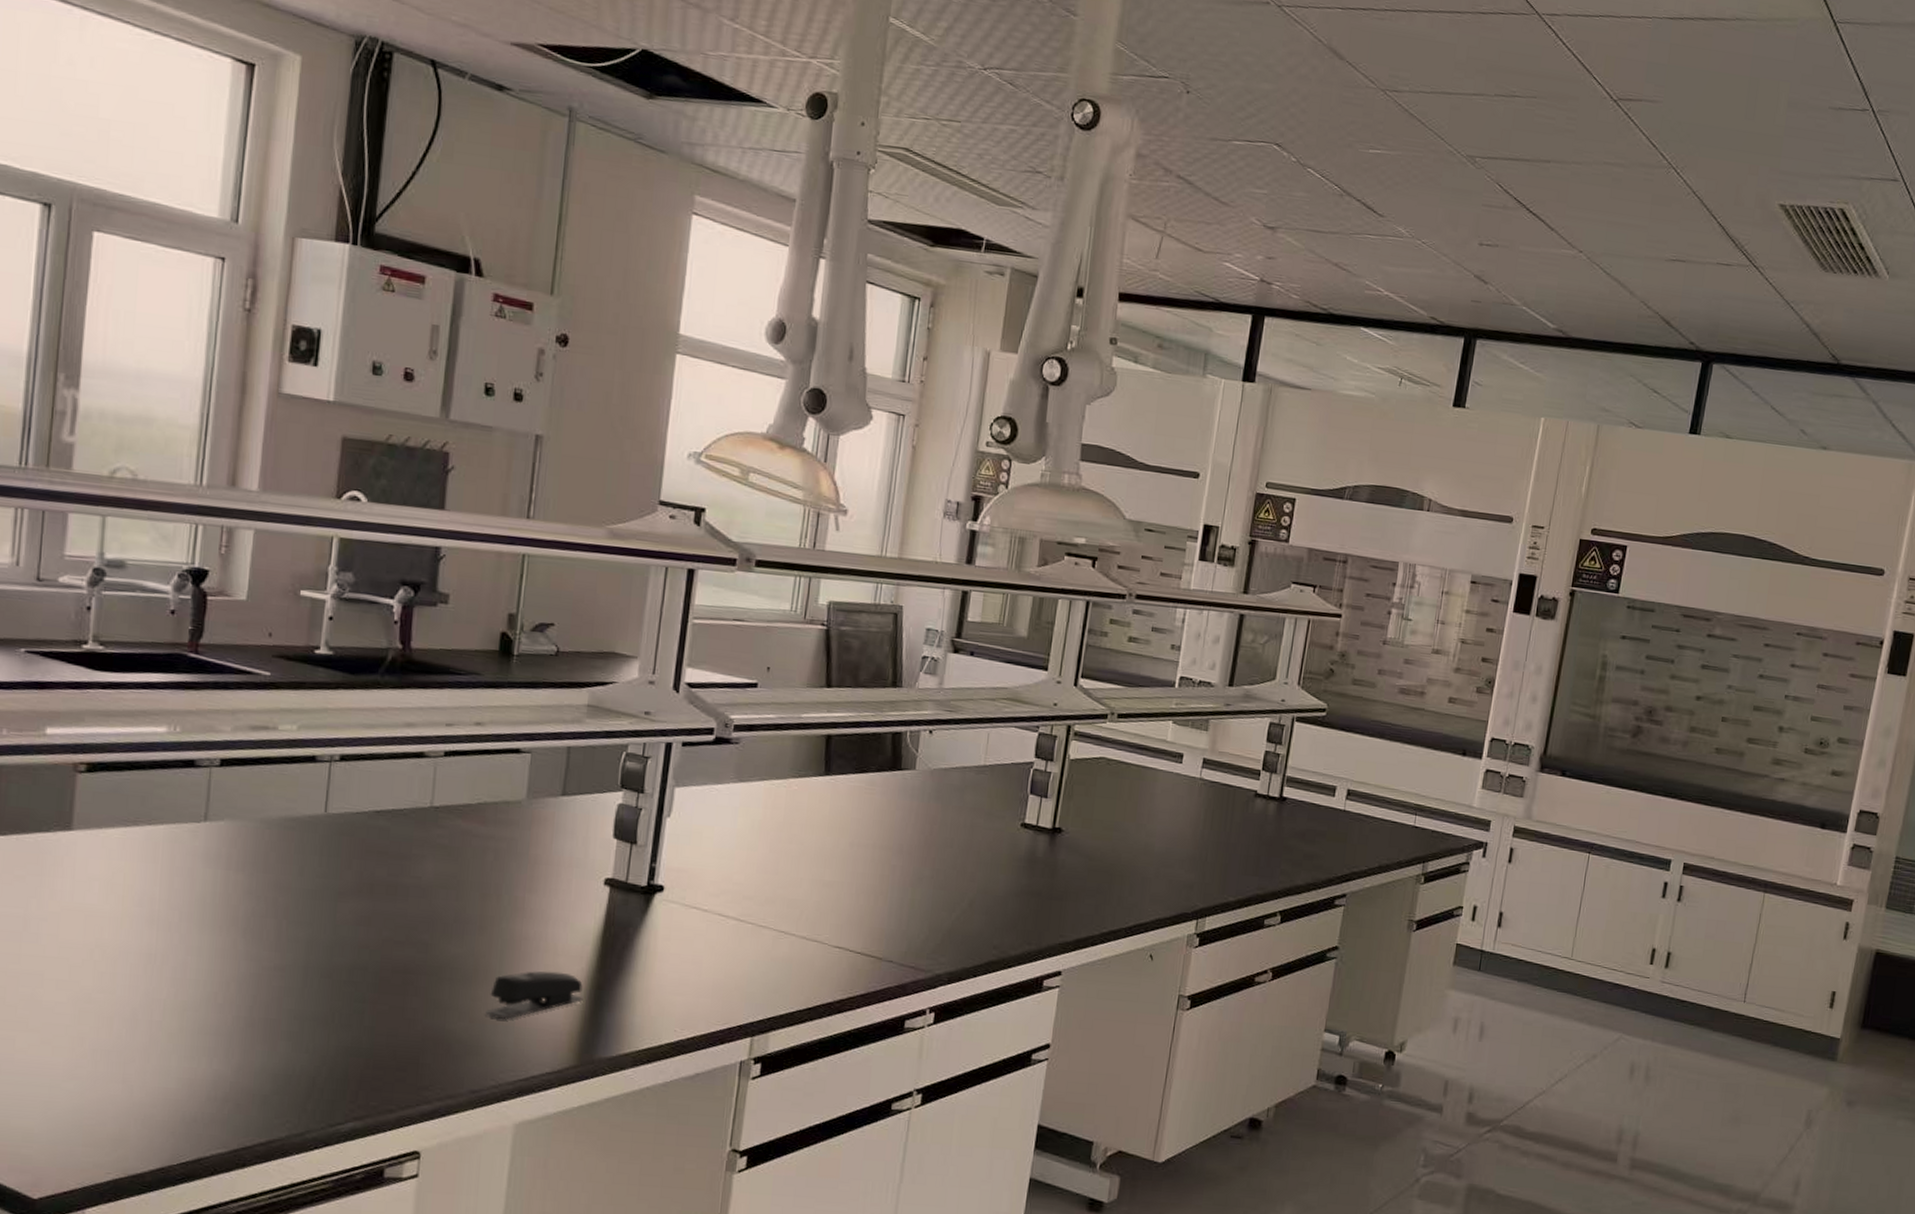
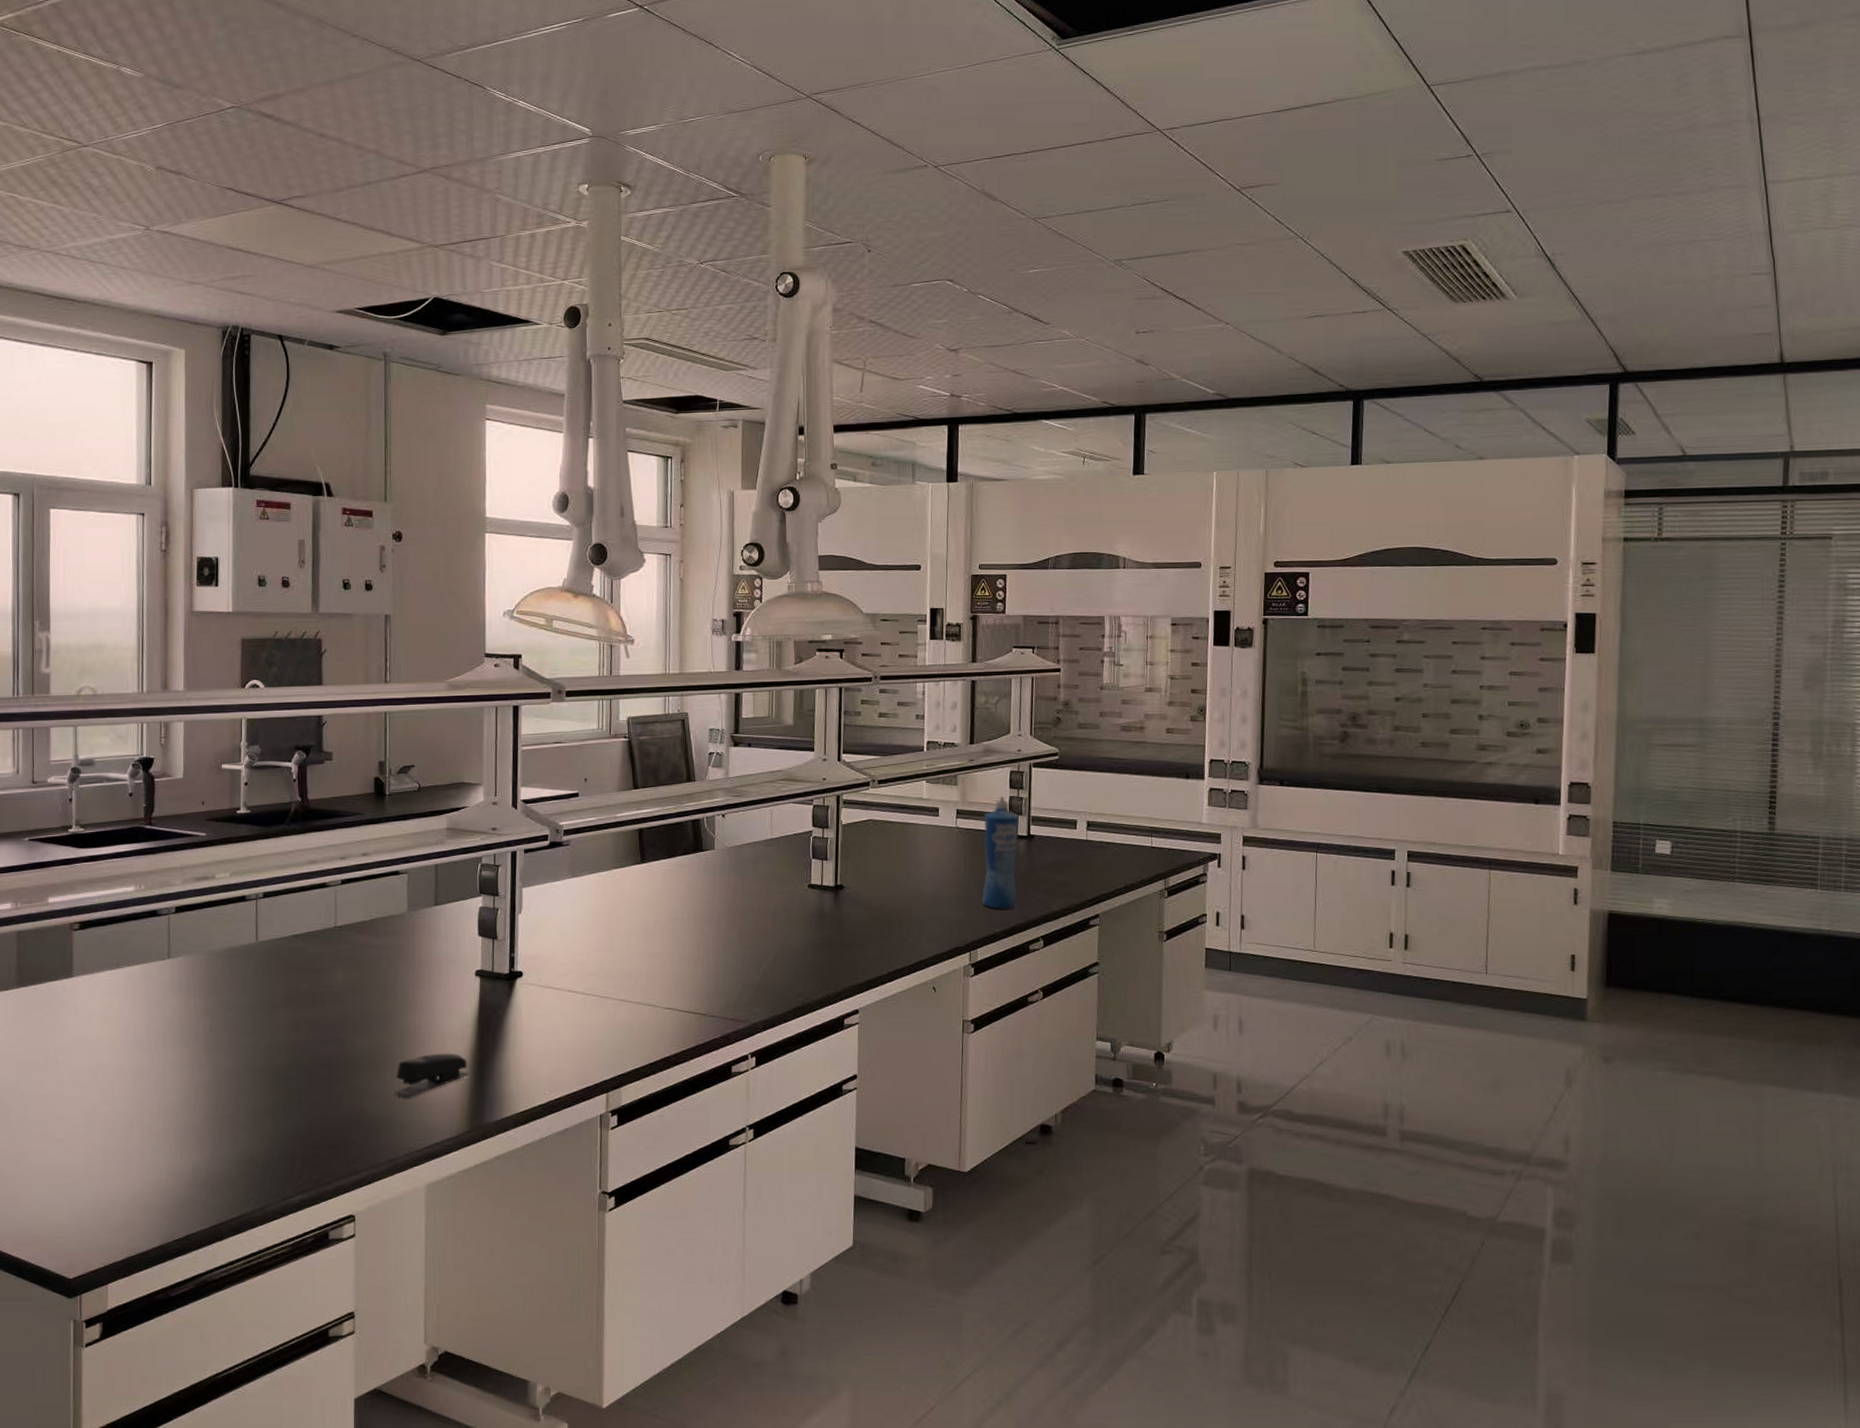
squeeze bottle: none [1218,749,1274,876] -> present [982,796,1020,910]

